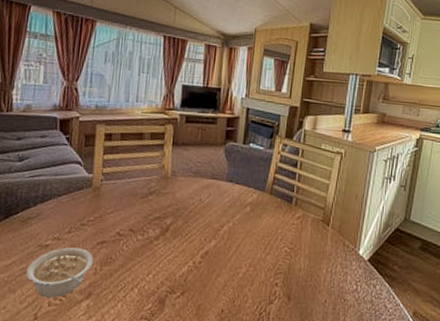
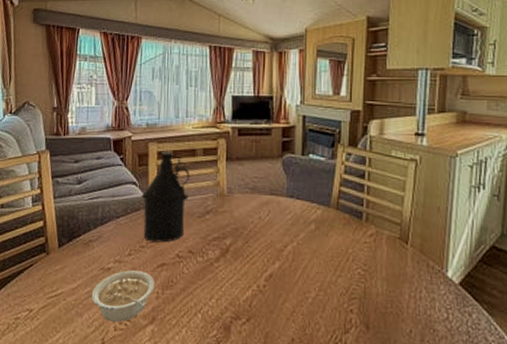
bottle: none [85,133,137,221] -> present [141,151,190,243]

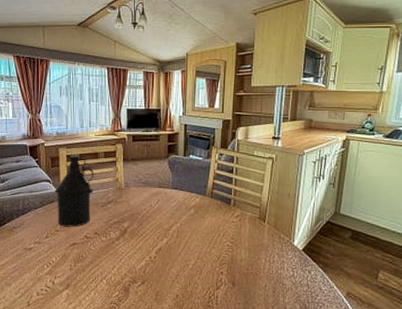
legume: present [91,270,155,323] -> none [17,249,68,289]

